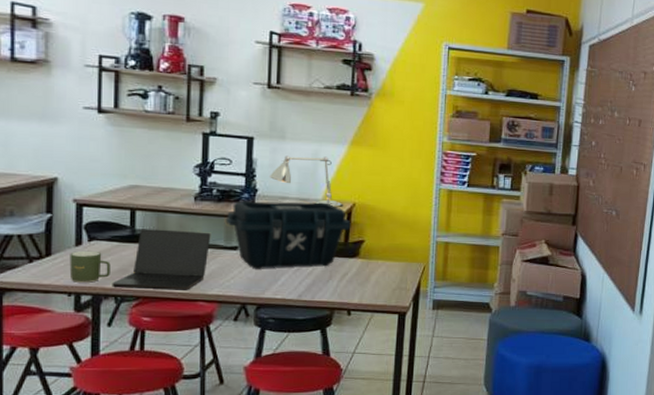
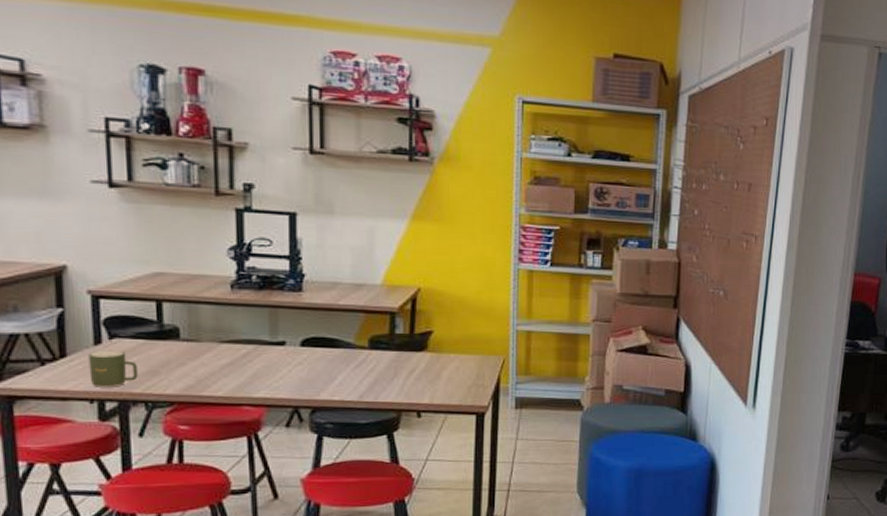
laptop: present [112,229,211,290] -> none [140,323,254,394]
toolbox: present [225,201,351,269] -> none [269,288,417,367]
desk lamp: present [268,155,343,208] -> none [316,234,406,294]

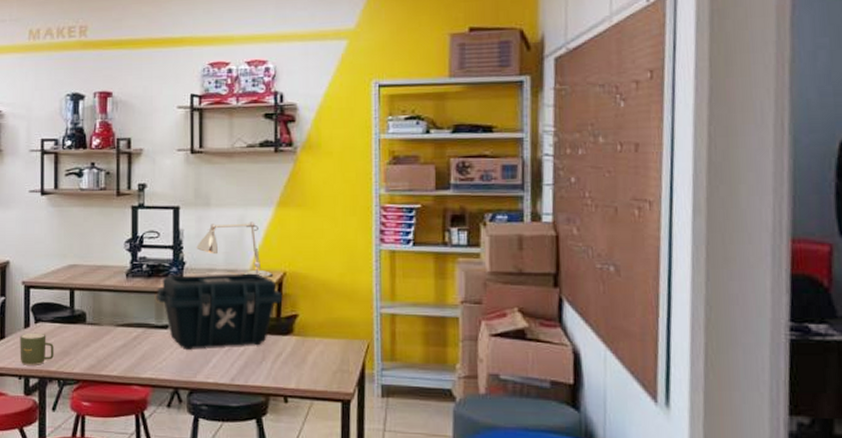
toolbox: none [269,288,417,367] -> present [156,273,283,350]
desk lamp: none [316,234,406,294] -> present [195,221,273,279]

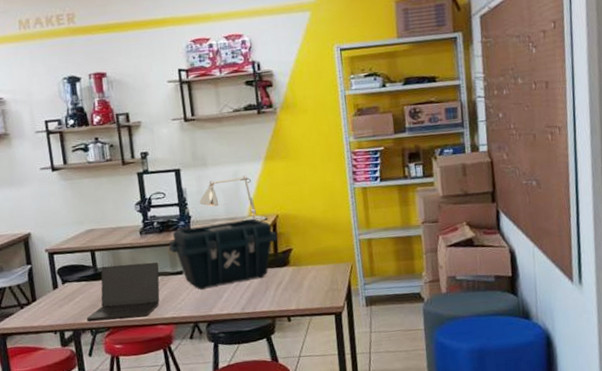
mug: present [20,332,54,365] -> none [50,292,84,322]
laptop: none [55,309,143,373] -> present [86,261,160,321]

